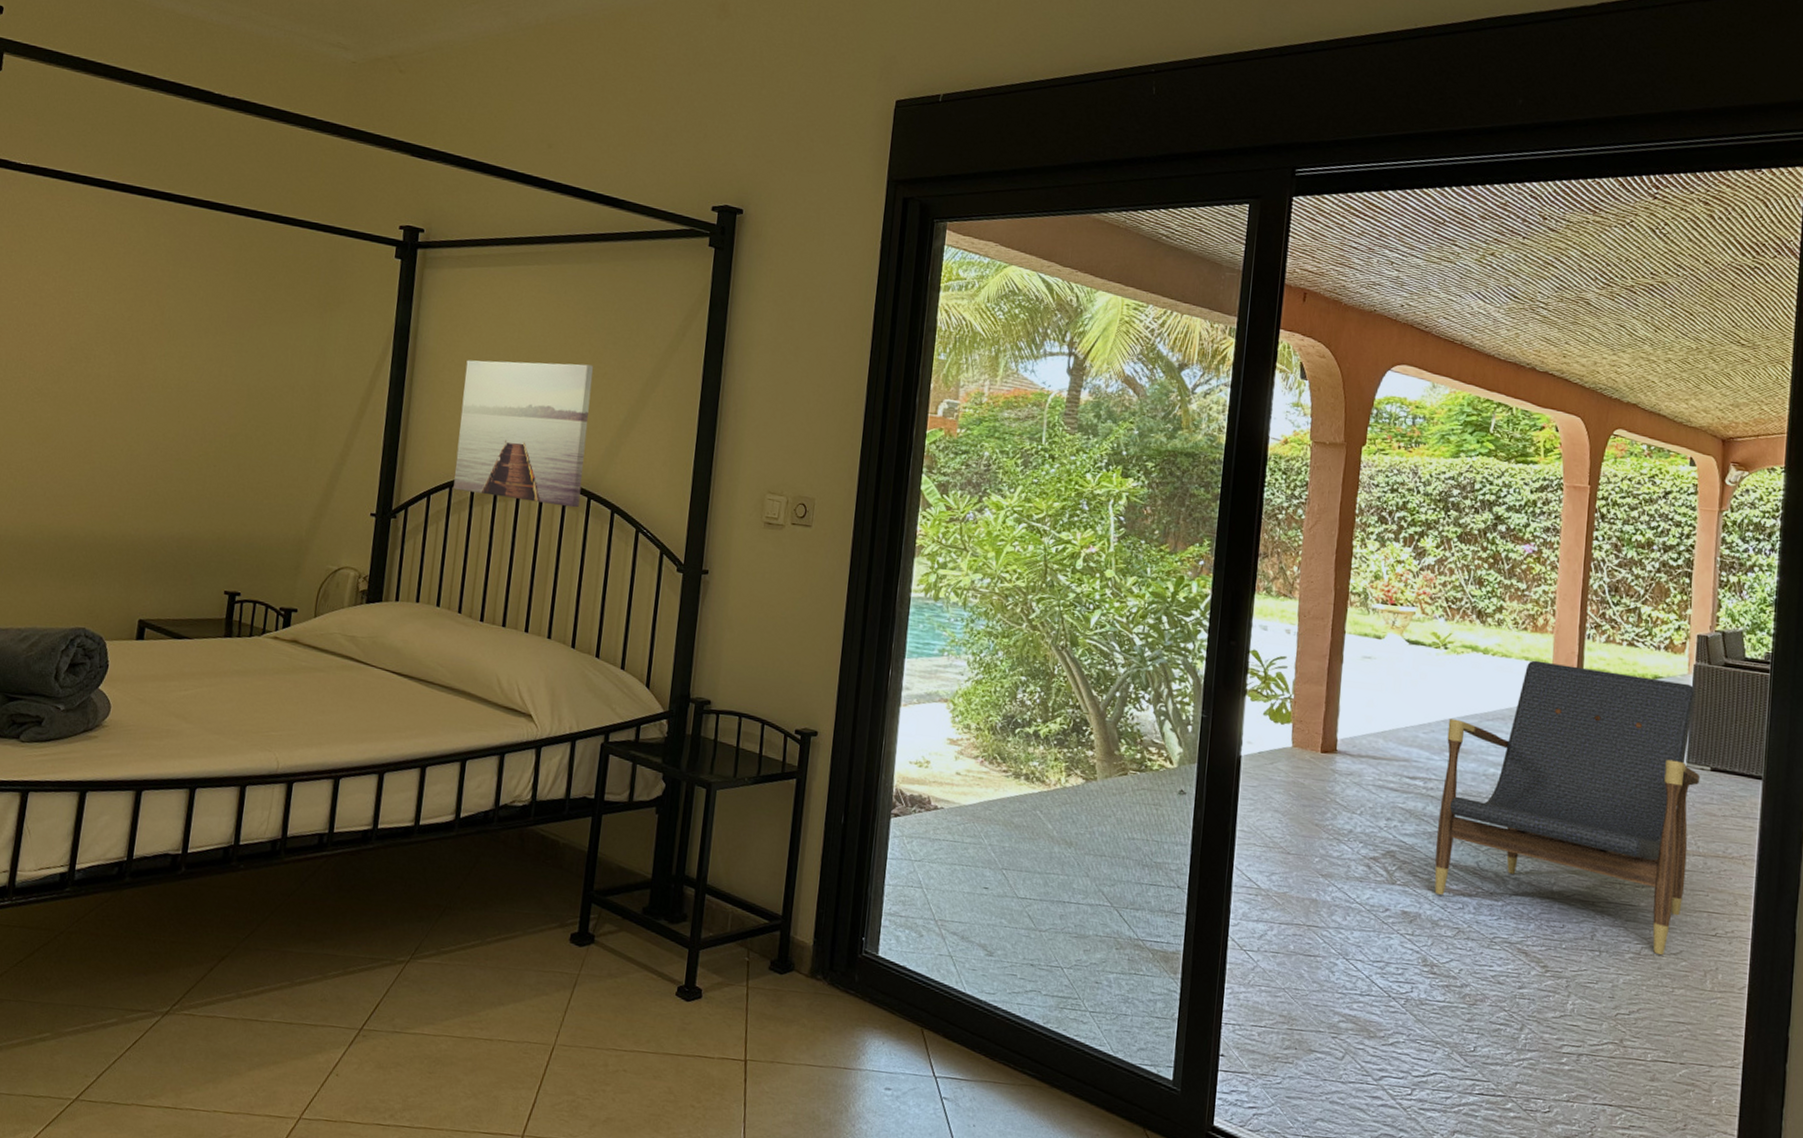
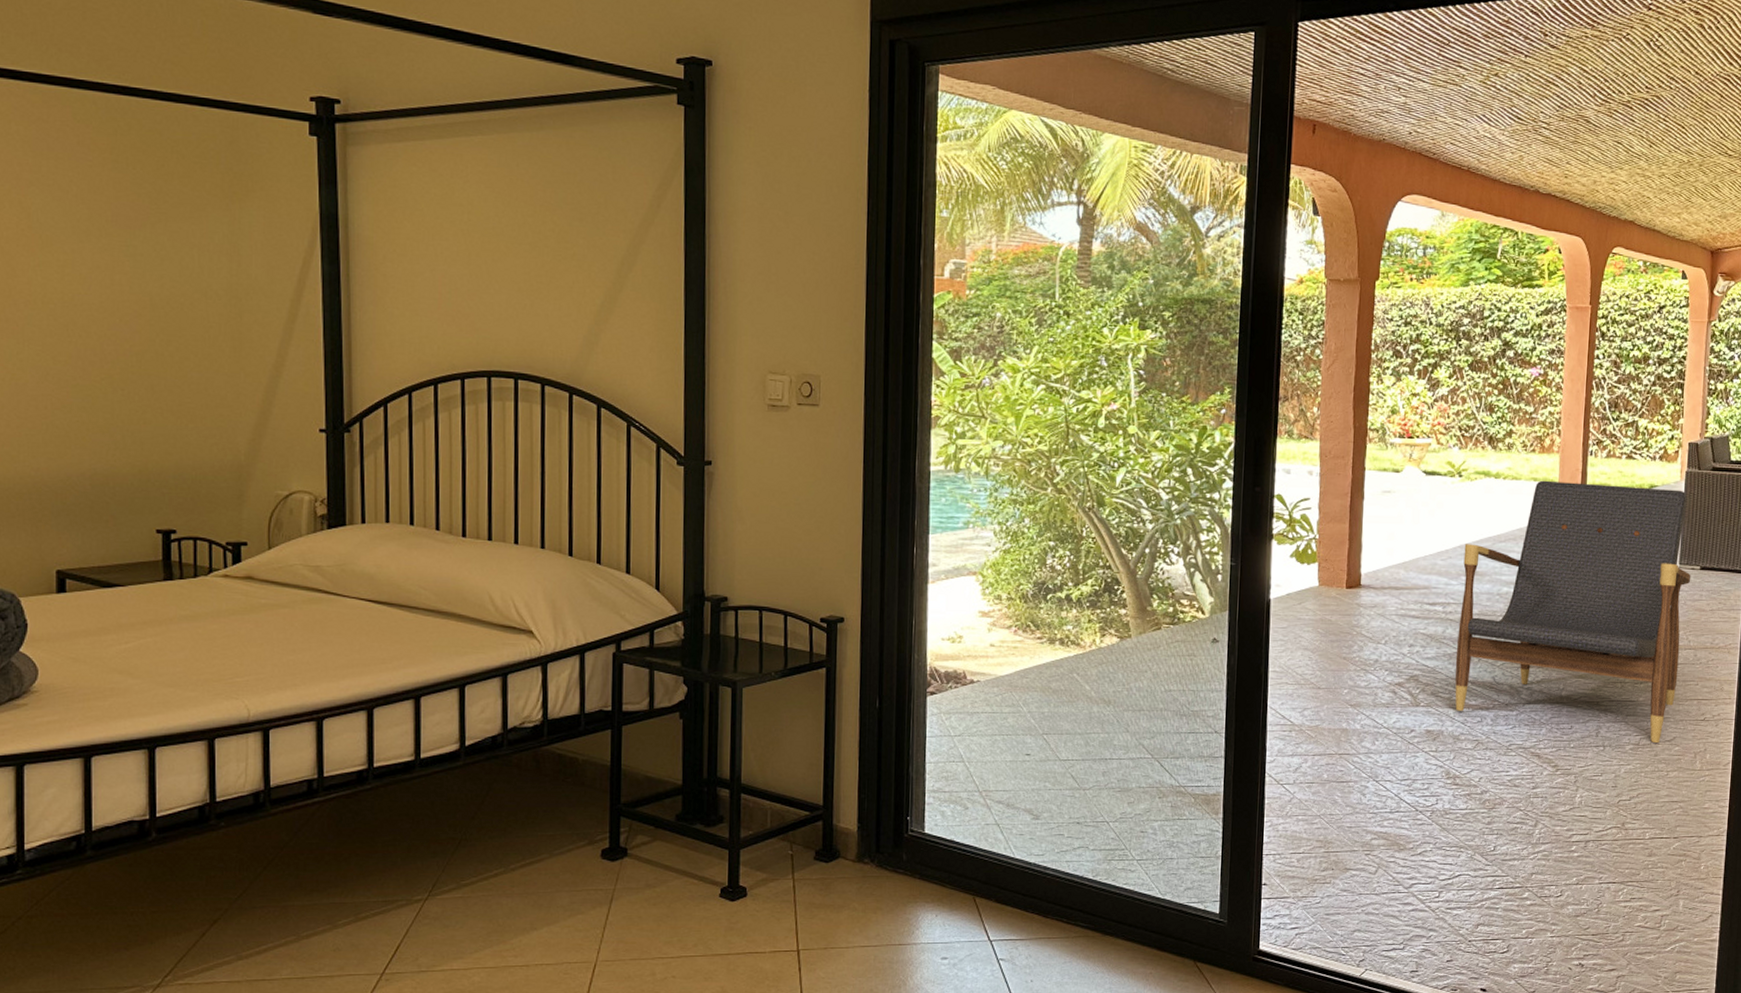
wall art: present [453,360,594,508] -> none [410,245,561,405]

